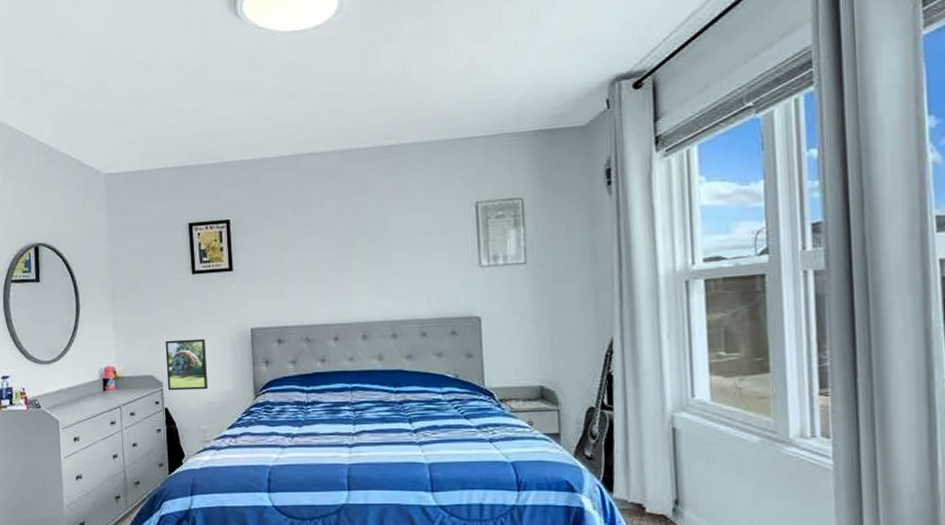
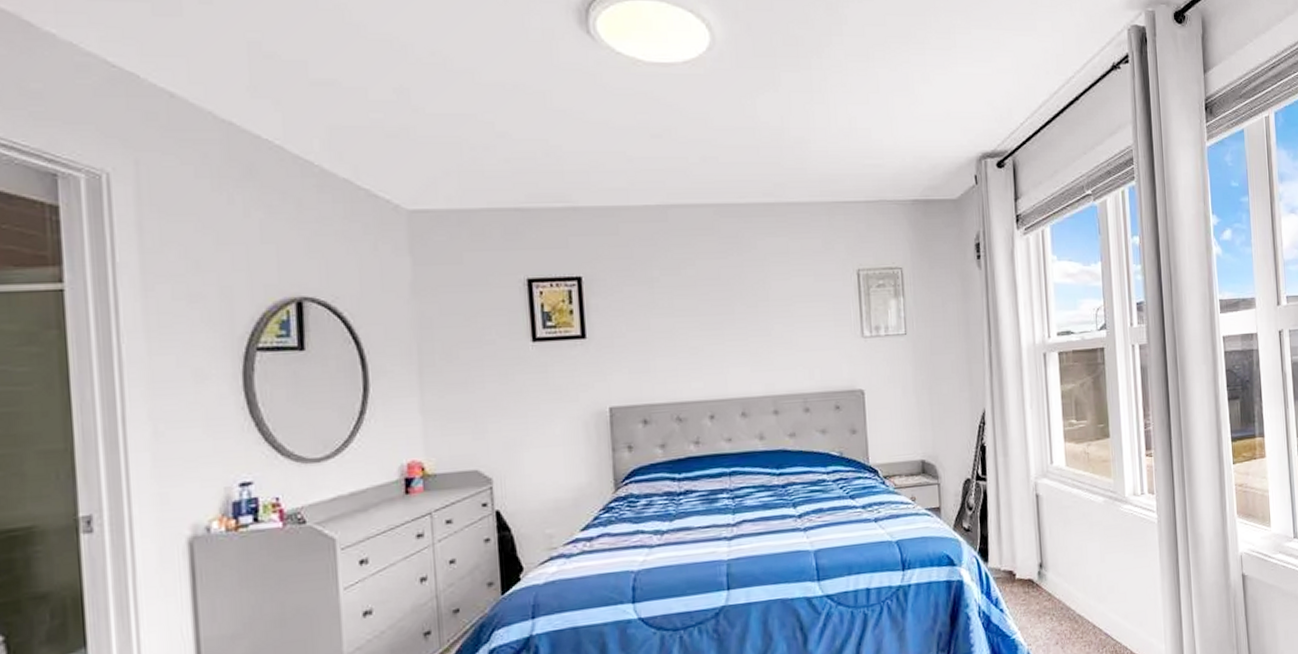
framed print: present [165,338,209,391] -> none [495,421,555,489]

